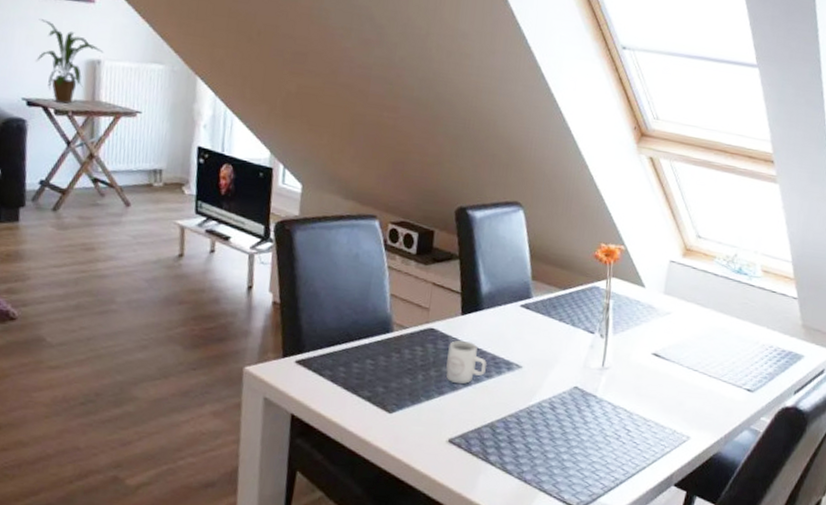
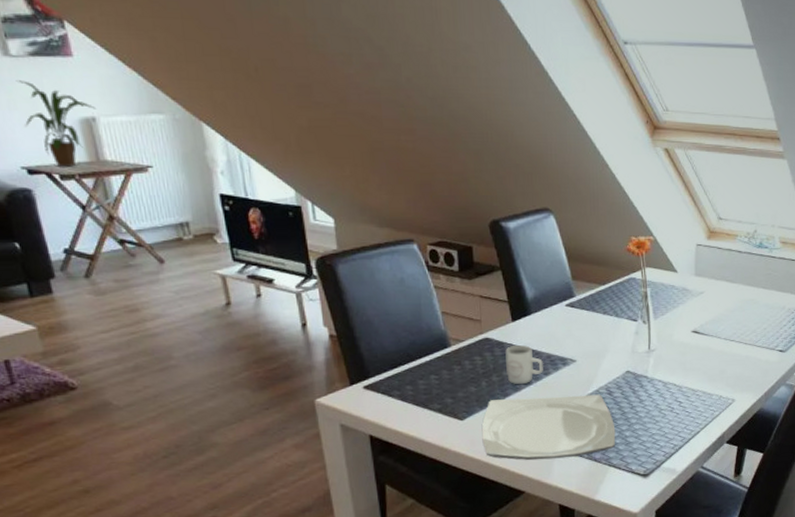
plate: none [407,396,553,474] -> present [481,394,616,460]

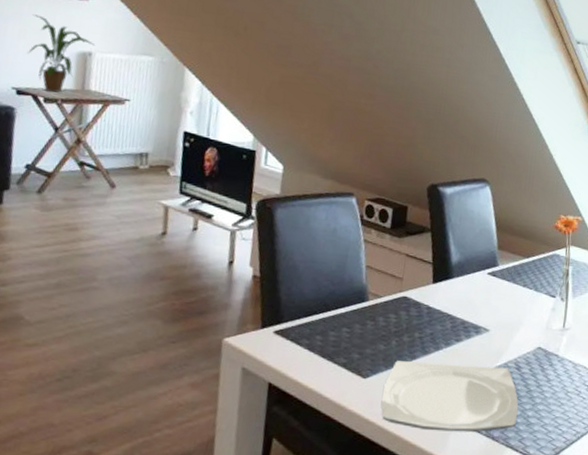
mug: present [505,344,544,384] -> none [418,307,457,348]

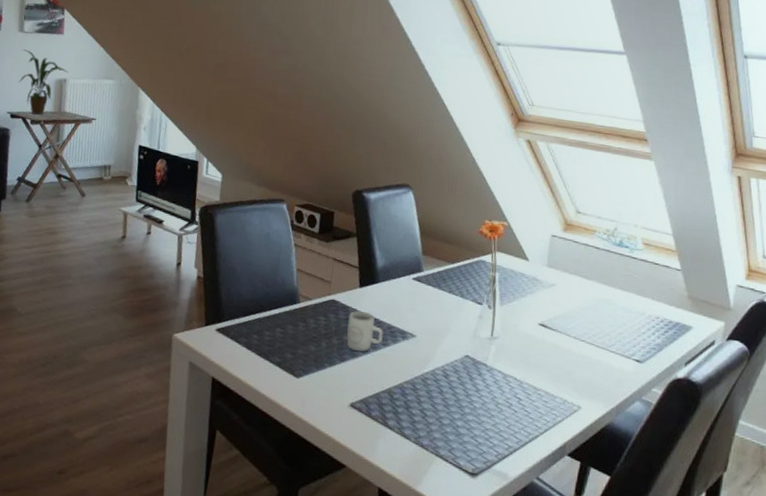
plate: present [381,361,519,433] -> none [313,362,447,439]
mug: none [418,307,457,348] -> present [346,310,384,351]

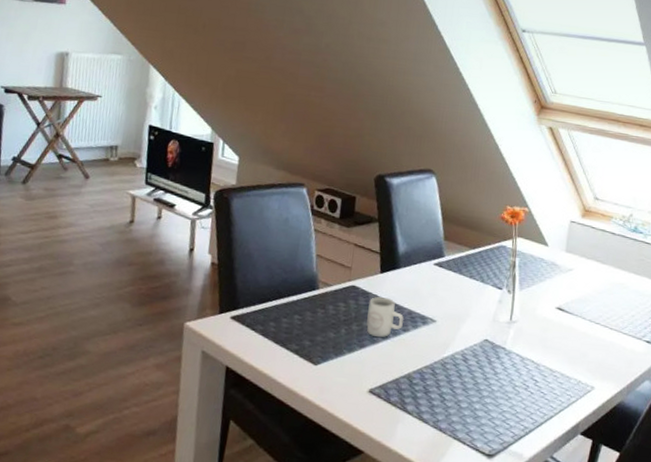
house plant: present [19,49,69,115] -> none [14,19,72,90]

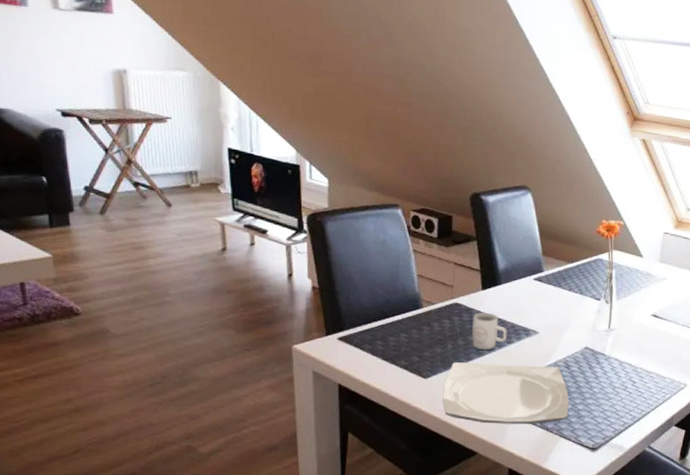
plate: none [331,349,466,423] -> present [442,362,570,425]

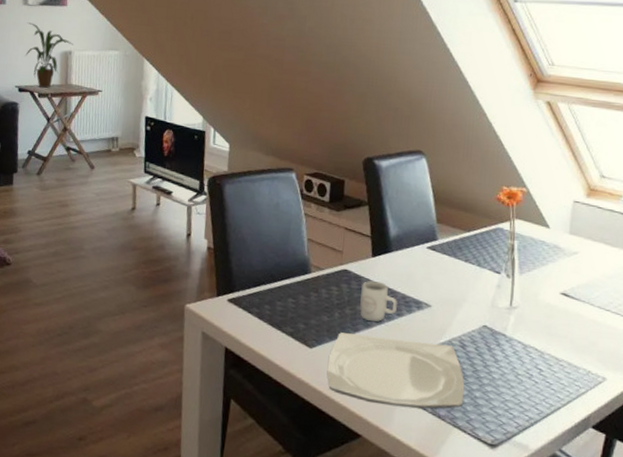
house plant: none [61,31,129,113] -> present [25,22,74,88]

